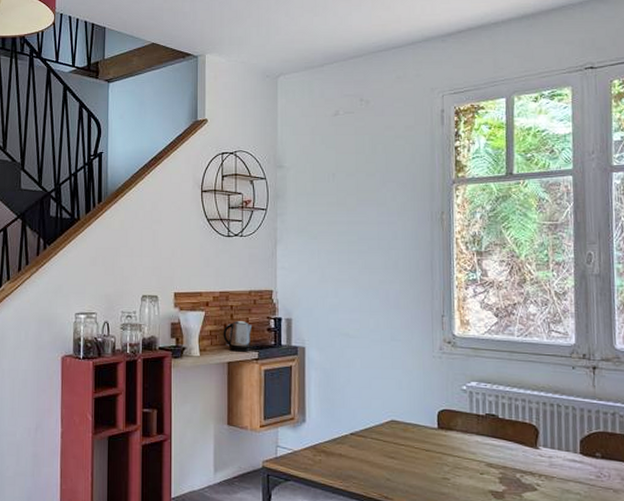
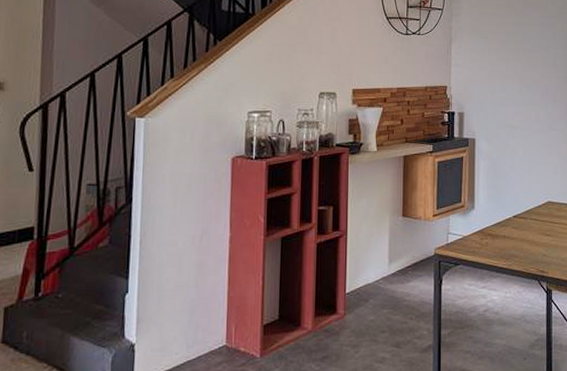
kettle: present [223,321,253,352] -> none [400,116,428,146]

